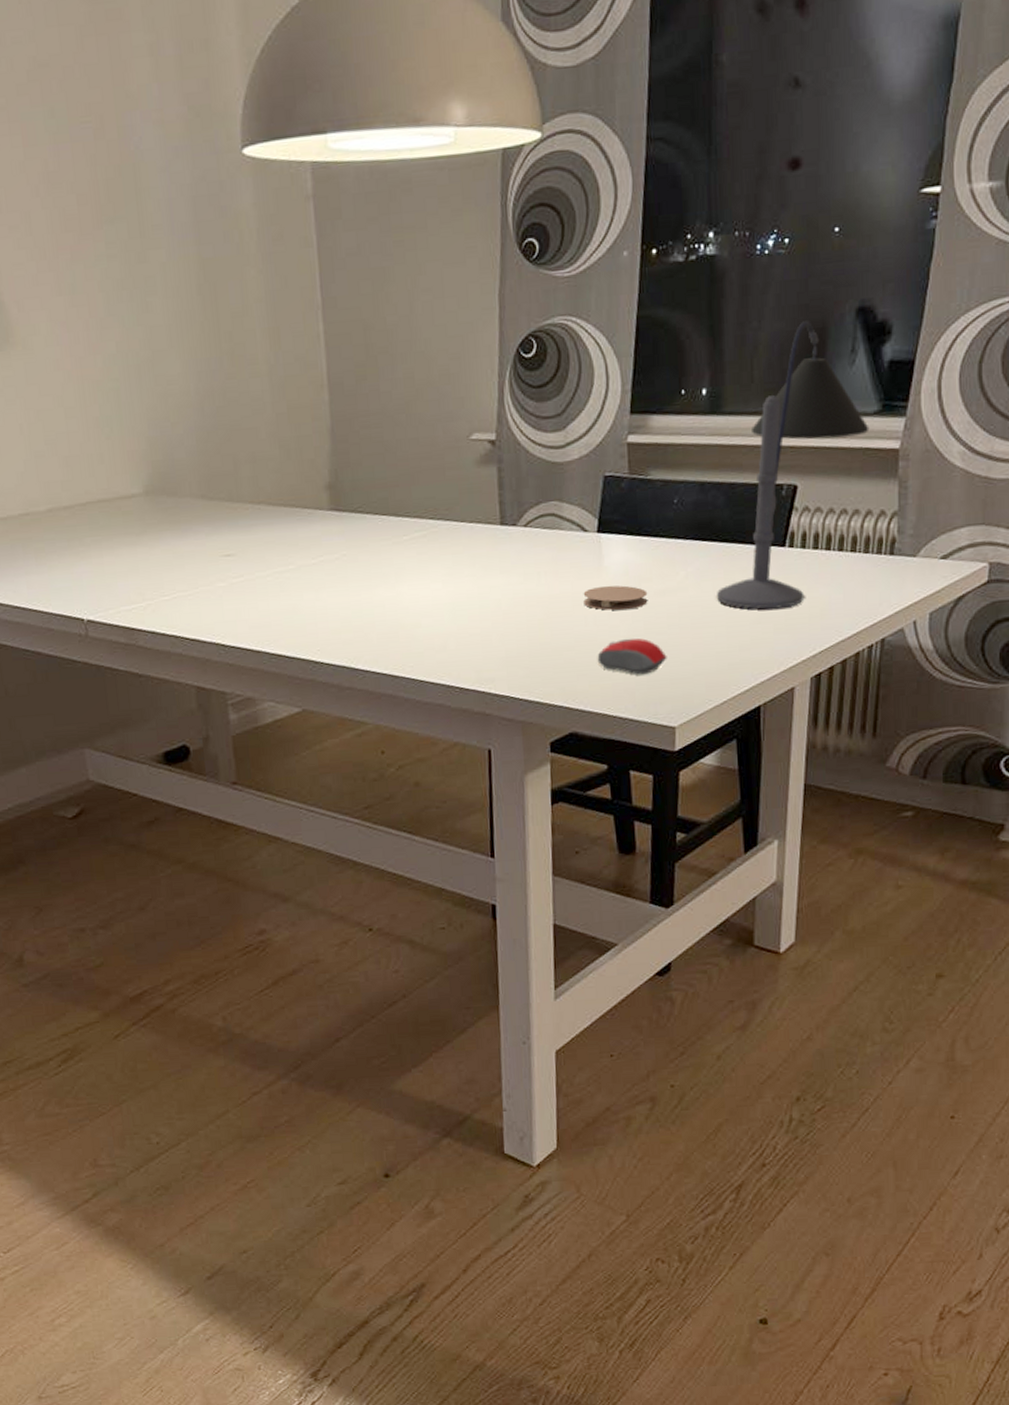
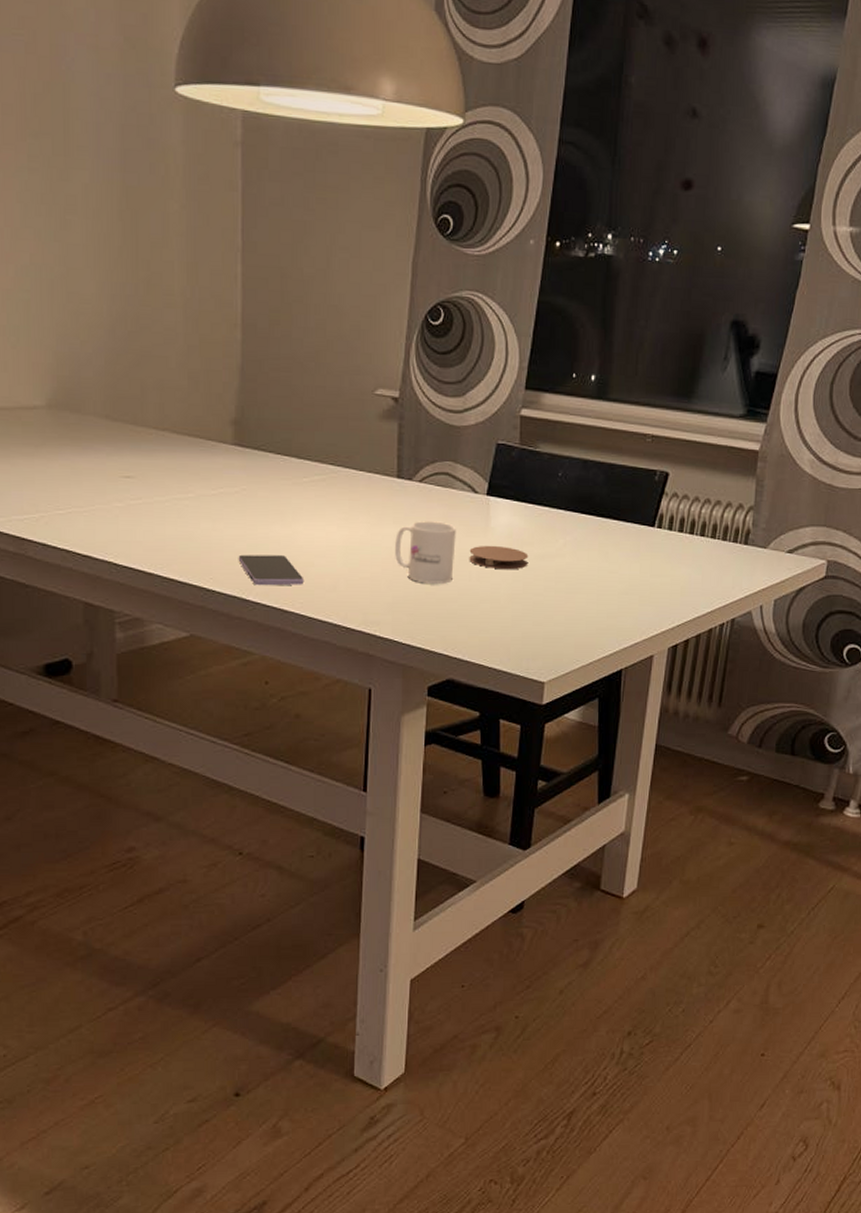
smartphone: none [343,619,413,653] -> present [238,554,304,586]
mug: none [504,566,568,634] -> present [395,521,456,584]
computer mouse: present [597,638,667,675] -> none [478,596,542,631]
desk lamp: present [717,321,870,610] -> none [591,326,735,582]

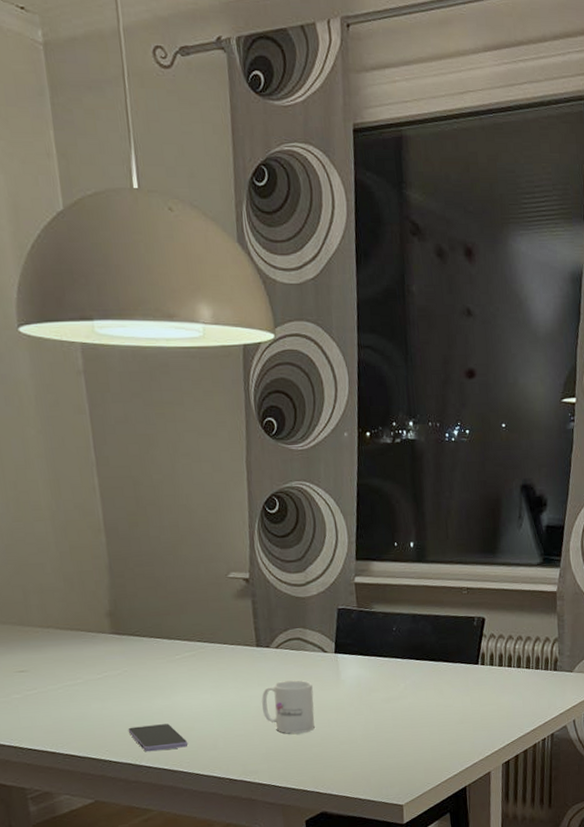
coaster: present [469,545,529,570] -> none [326,695,377,715]

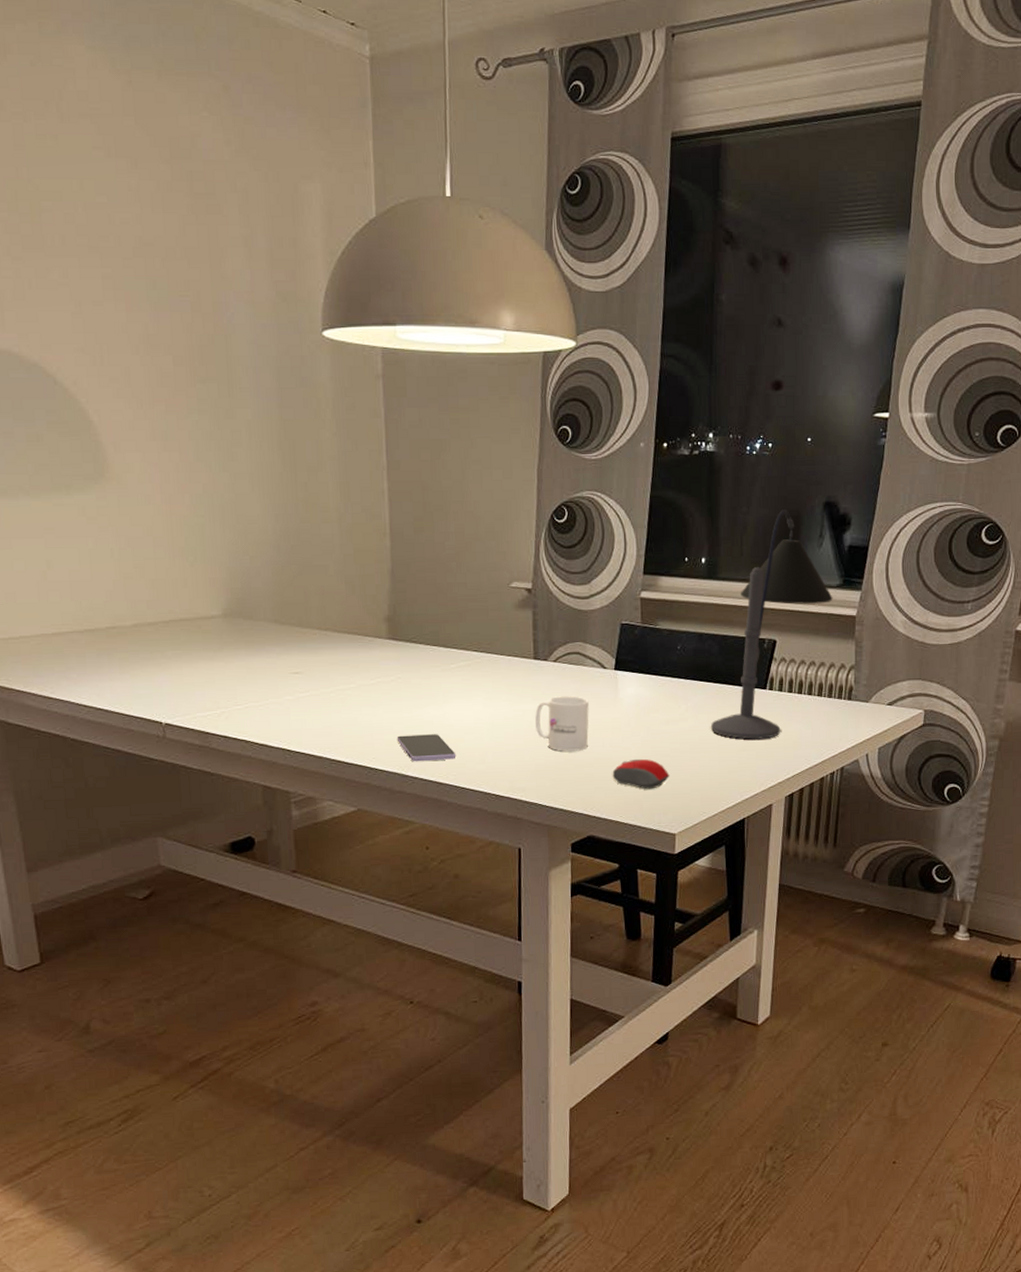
computer mouse: none [339,736,394,765] -> present [612,758,670,790]
desk lamp: none [429,493,535,713] -> present [711,510,833,740]

